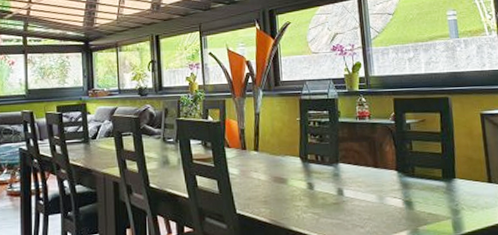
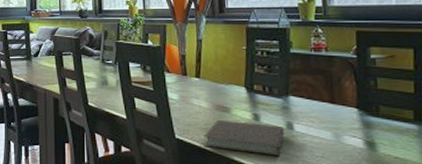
notebook: none [263,191,337,223] -> present [203,119,285,156]

